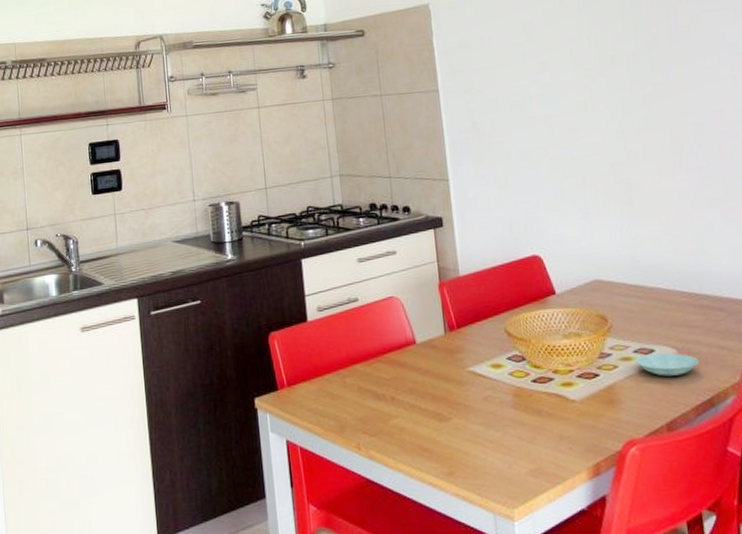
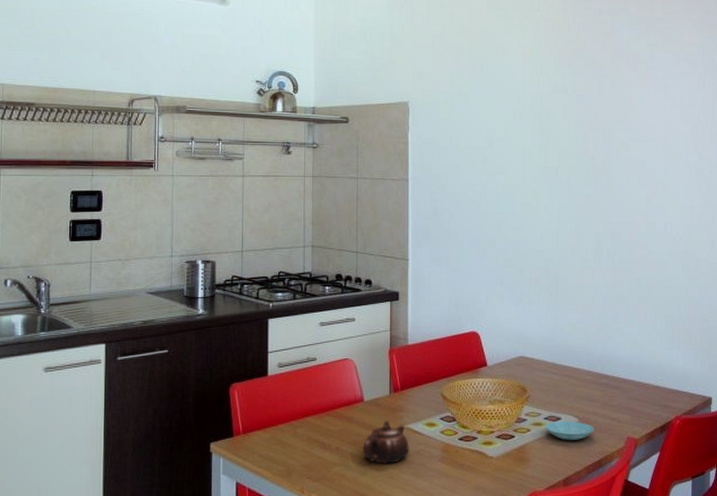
teapot: none [421,364,475,414] -> present [363,420,409,464]

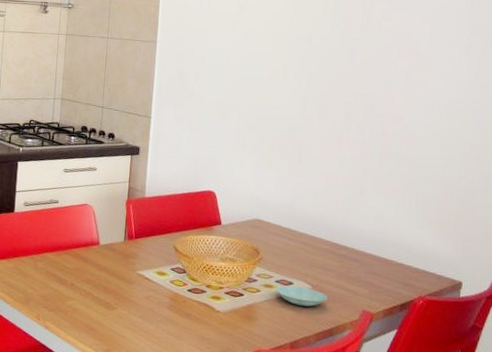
teapot: present [363,420,409,464] -> none [95,264,139,305]

